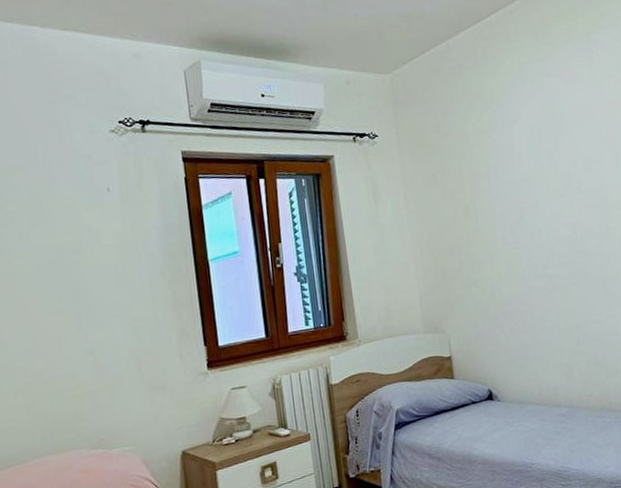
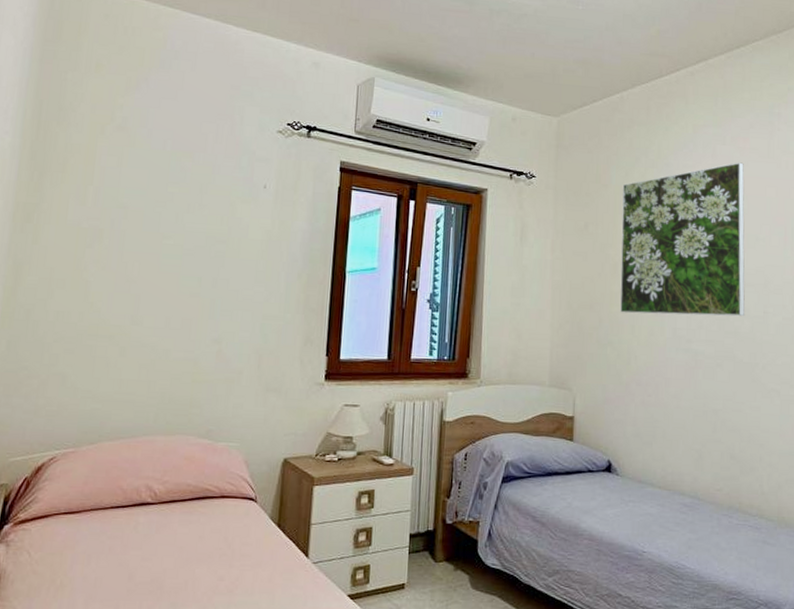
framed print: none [462,92,590,252] -> present [620,162,745,317]

